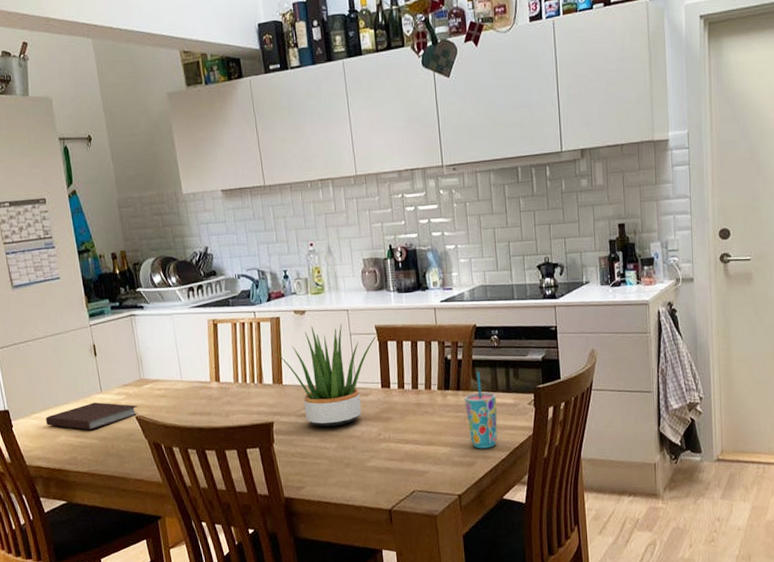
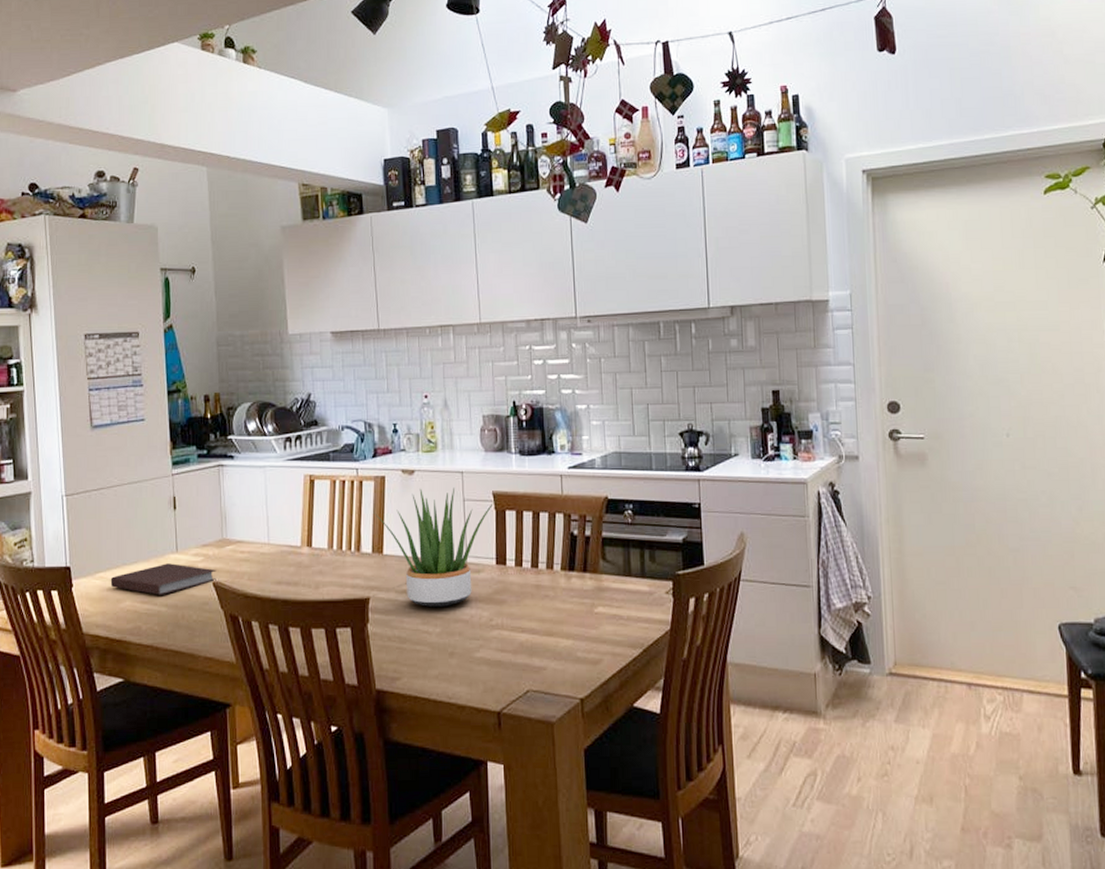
cup: present [464,372,498,449] -> none [591,552,629,644]

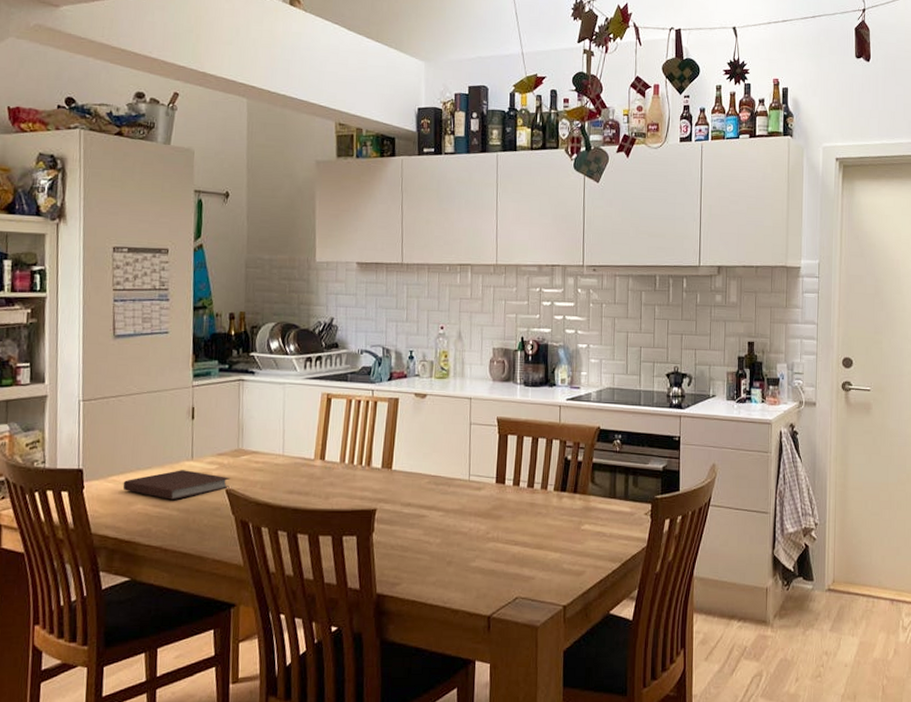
potted plant: present [373,487,495,608] -> none [385,411,499,521]

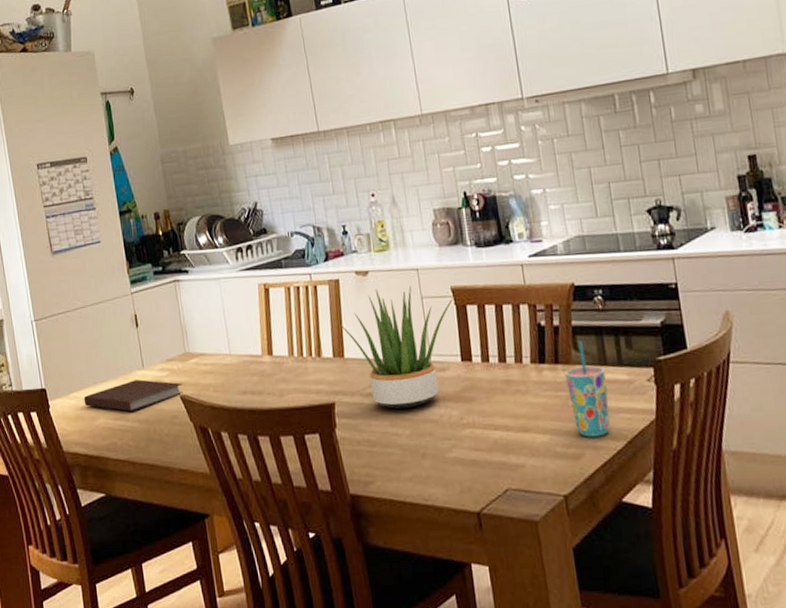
potted plant: none [385,411,499,521] -> present [330,285,454,410]
cup: none [580,476,613,558] -> present [564,341,610,437]

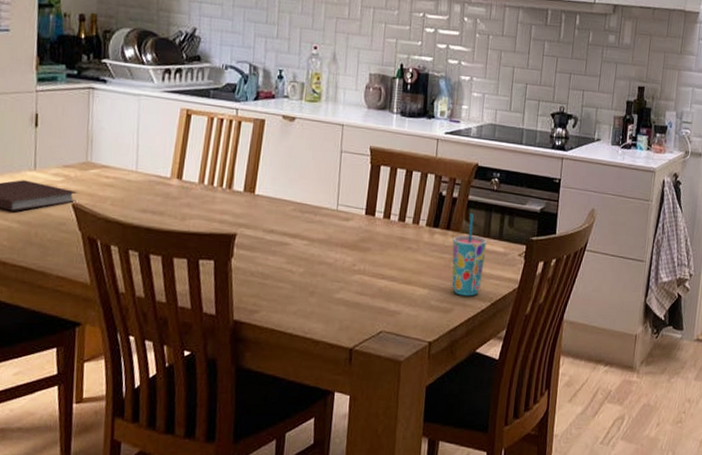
potted plant: present [330,285,454,410] -> none [249,135,371,250]

